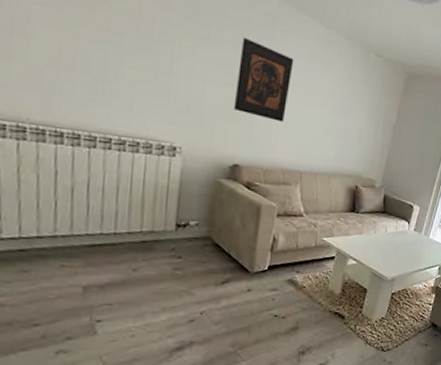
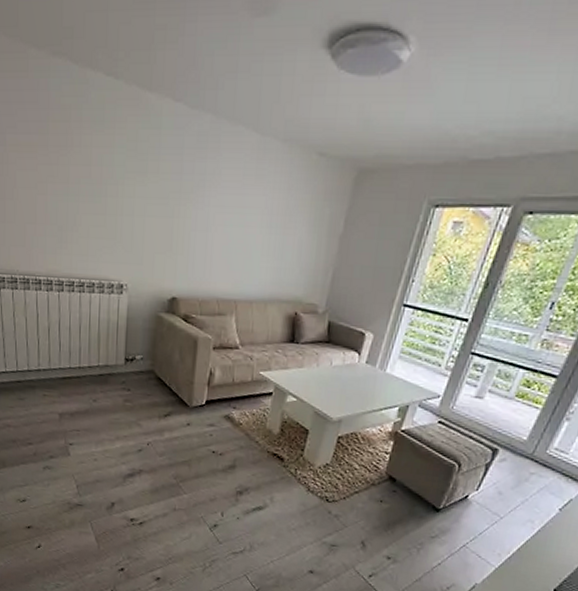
wall art: present [233,37,294,122] -> none [170,164,227,248]

